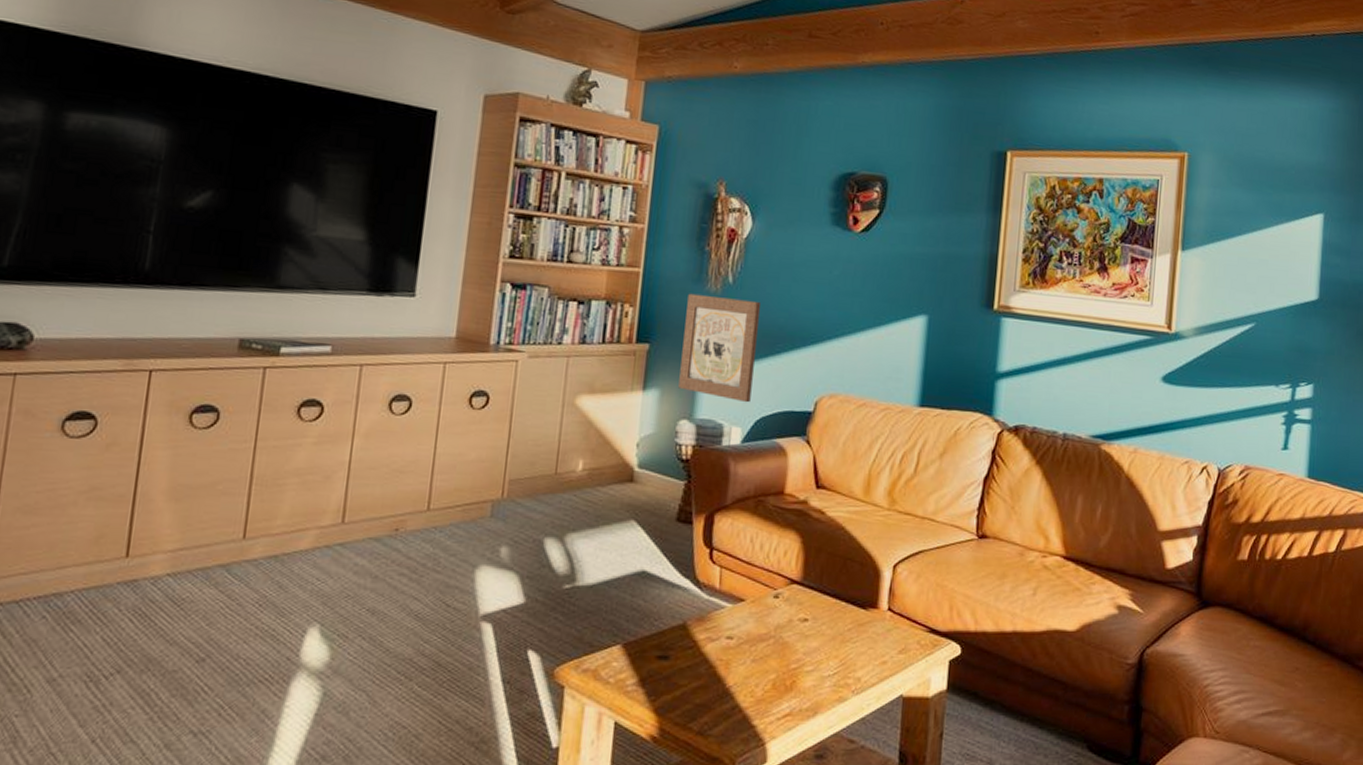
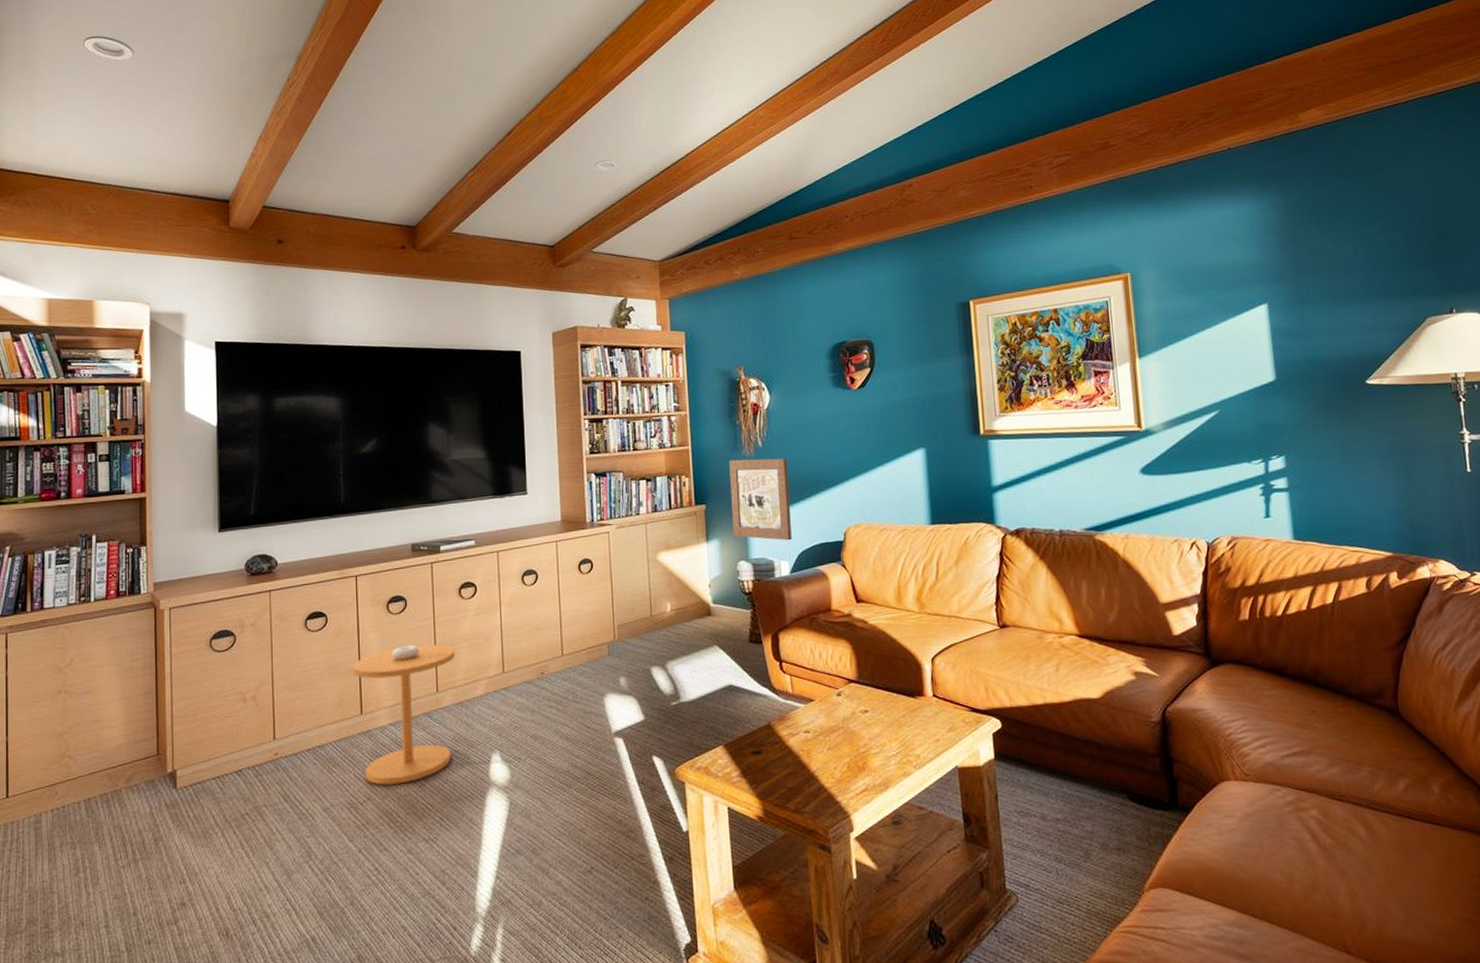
side table: none [118,472,279,656] -> present [352,644,455,785]

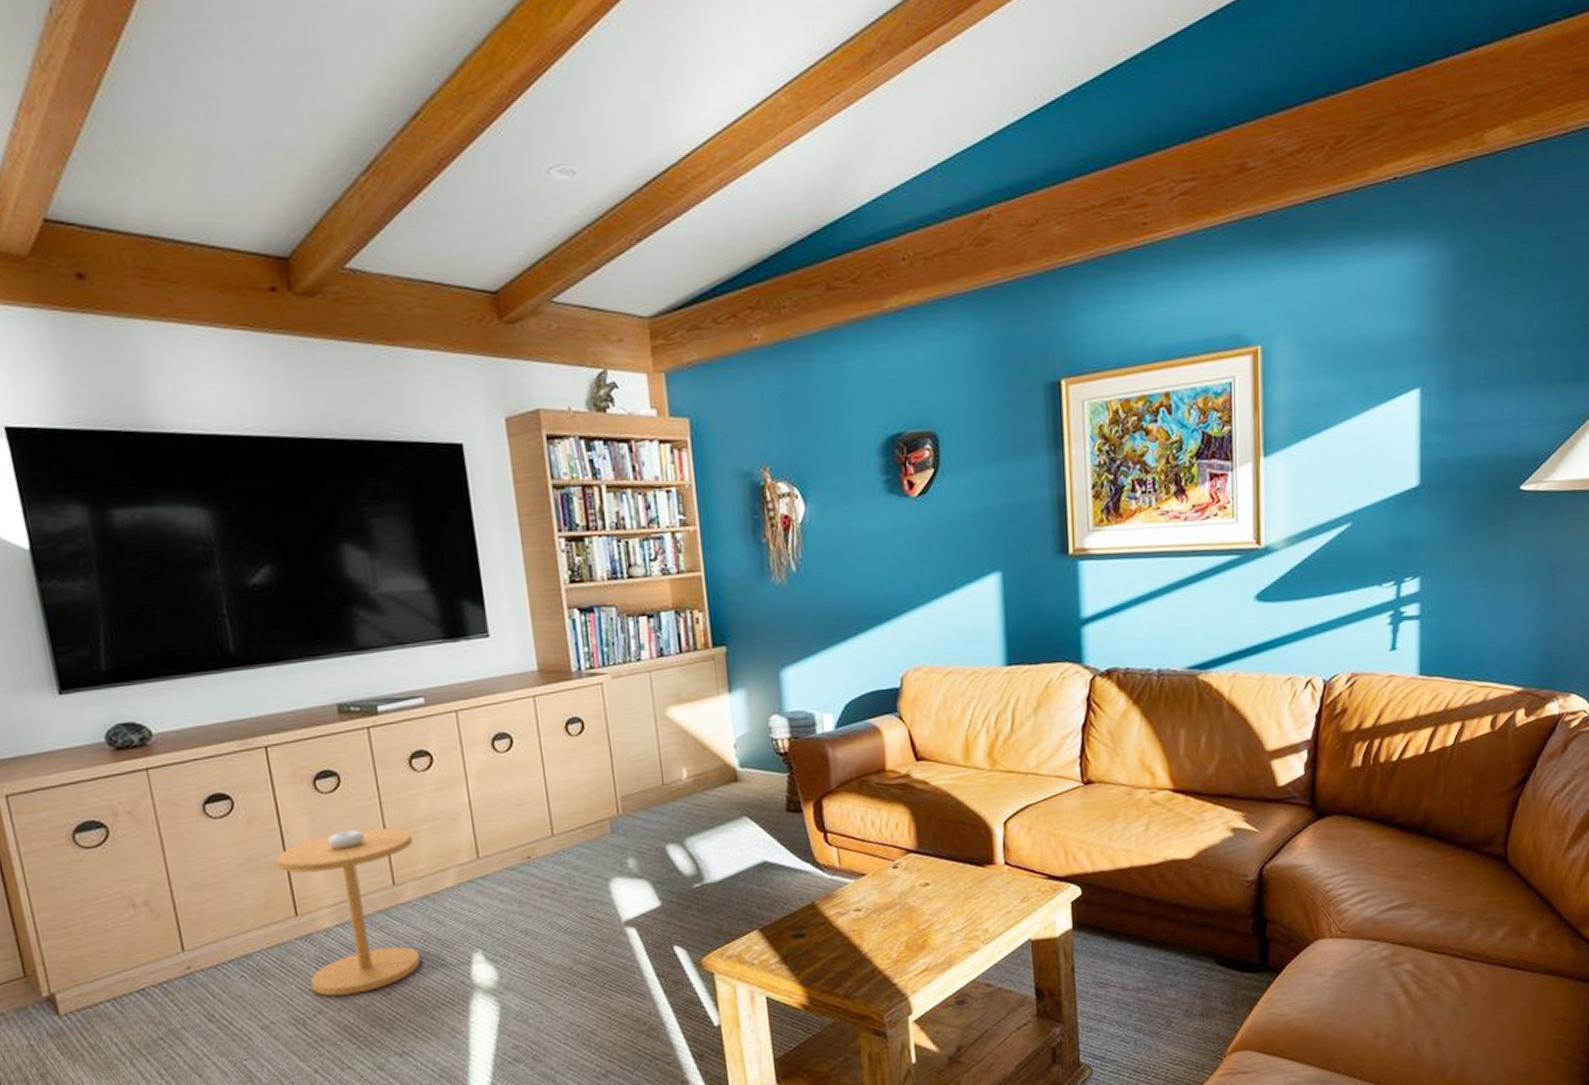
wall art: present [729,458,792,541] -> none [754,586,836,690]

